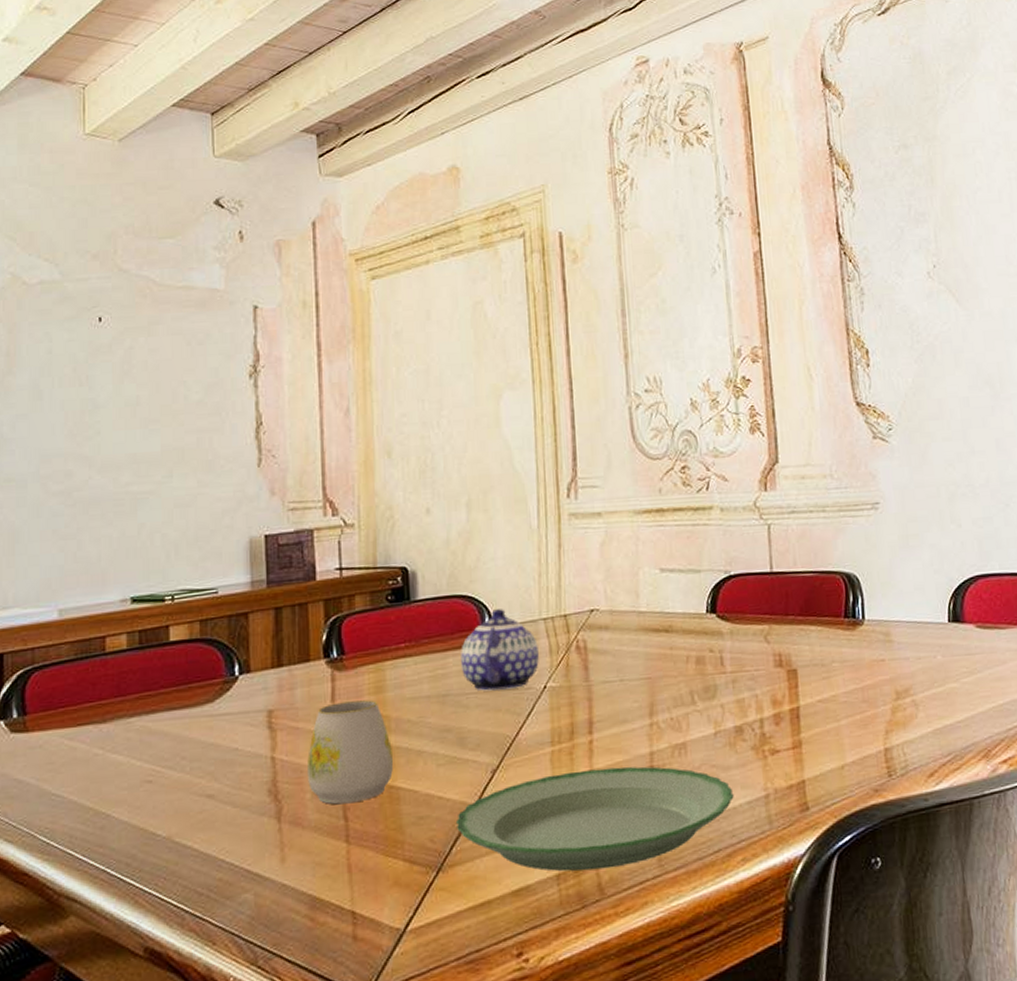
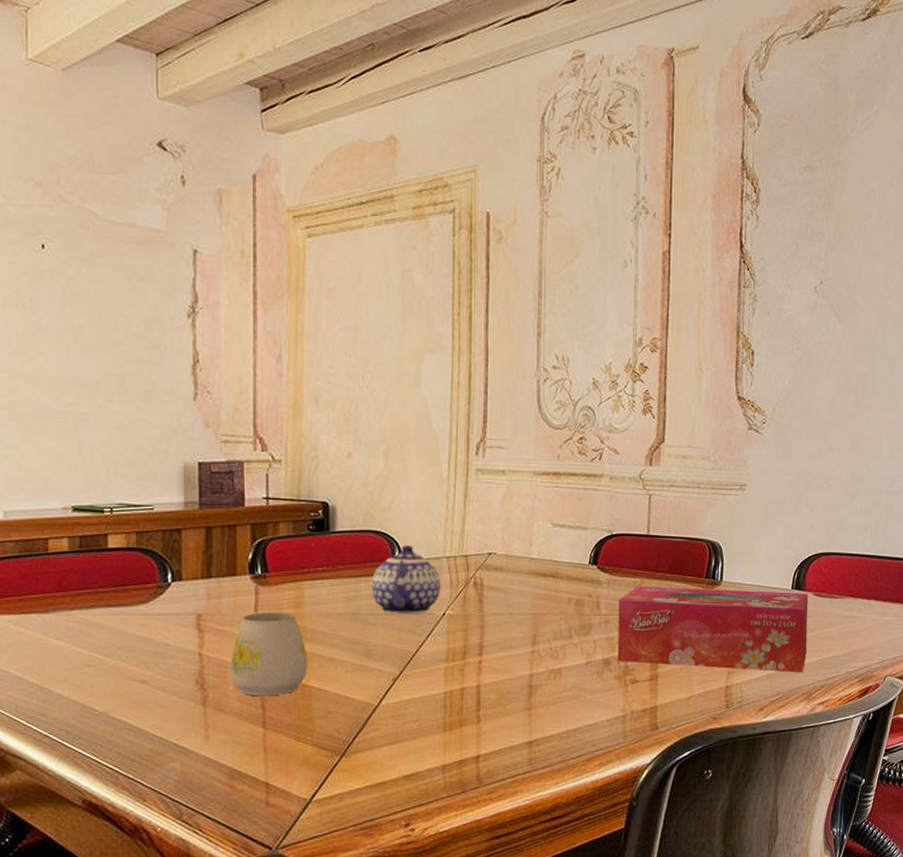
plate: present [455,766,734,872] -> none [359,684,597,764]
tissue box: none [745,625,978,729] -> present [617,586,809,673]

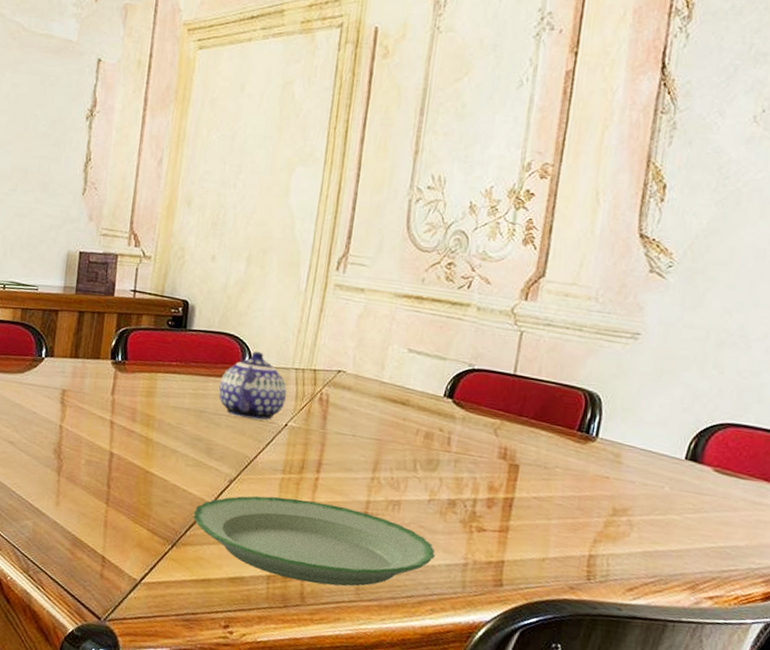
mug: present [230,612,308,697] -> none [84,396,153,477]
plate: none [359,684,597,764] -> present [193,495,435,587]
tissue box: present [617,586,809,673] -> none [464,427,707,559]

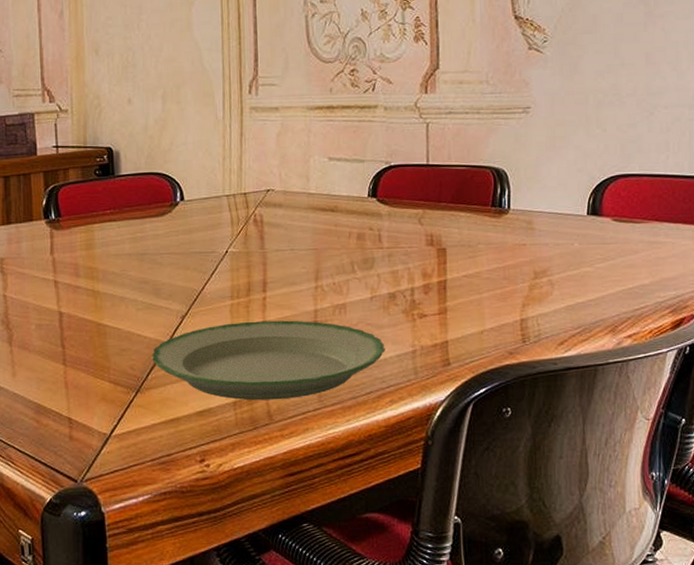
teapot: present [219,351,287,420] -> none [156,186,222,252]

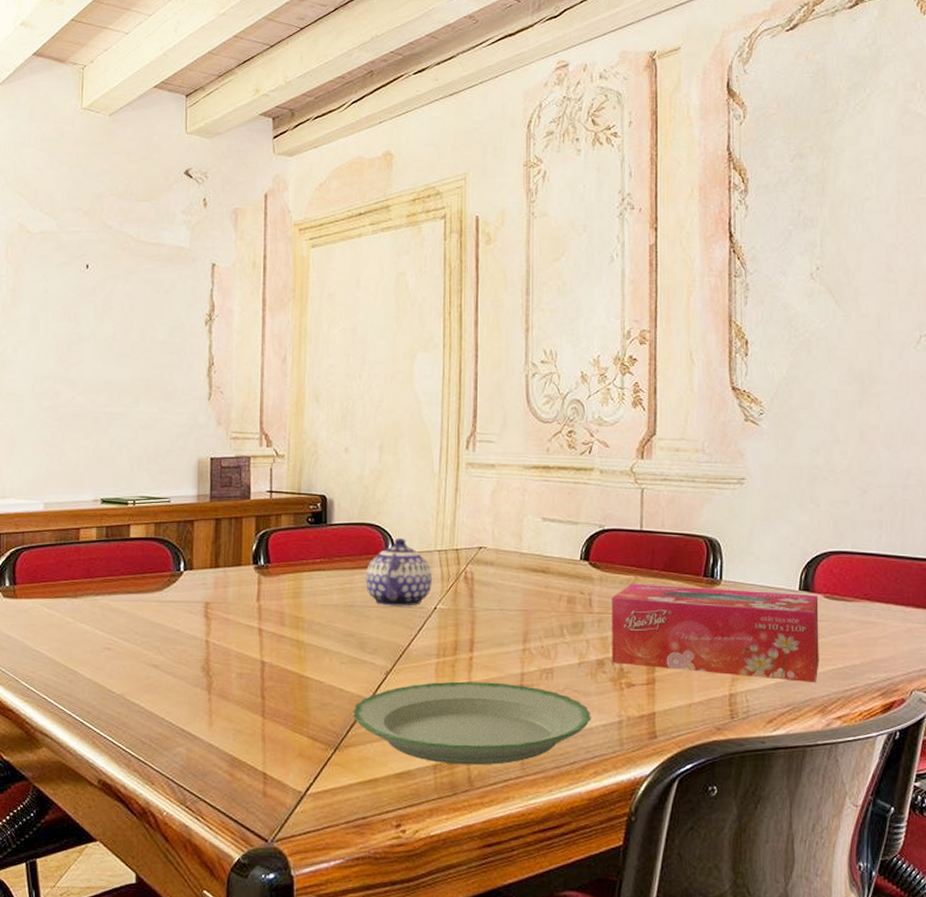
teapot: none [156,186,222,252] -> present [366,538,432,606]
tissue box: none [401,217,609,305] -> present [612,583,819,683]

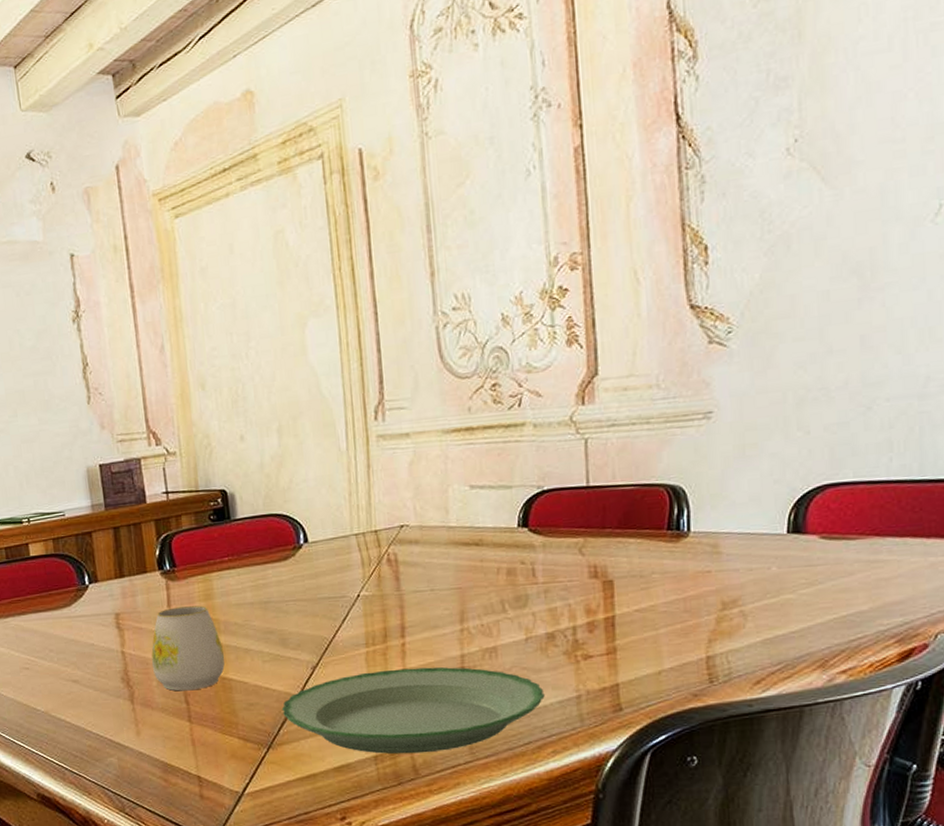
mug: none [233,602,305,686] -> present [151,605,225,691]
teapot: present [366,538,432,606] -> none [279,526,352,599]
tissue box: present [612,583,819,683] -> none [558,536,817,636]

